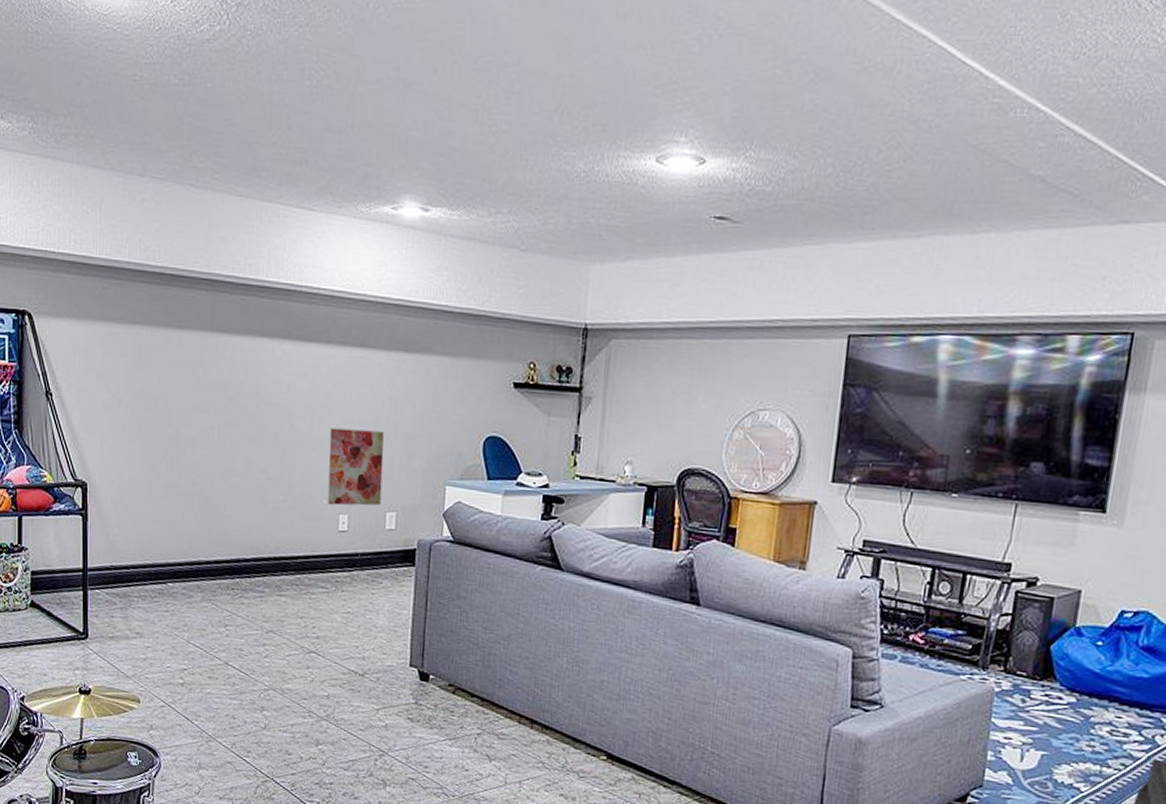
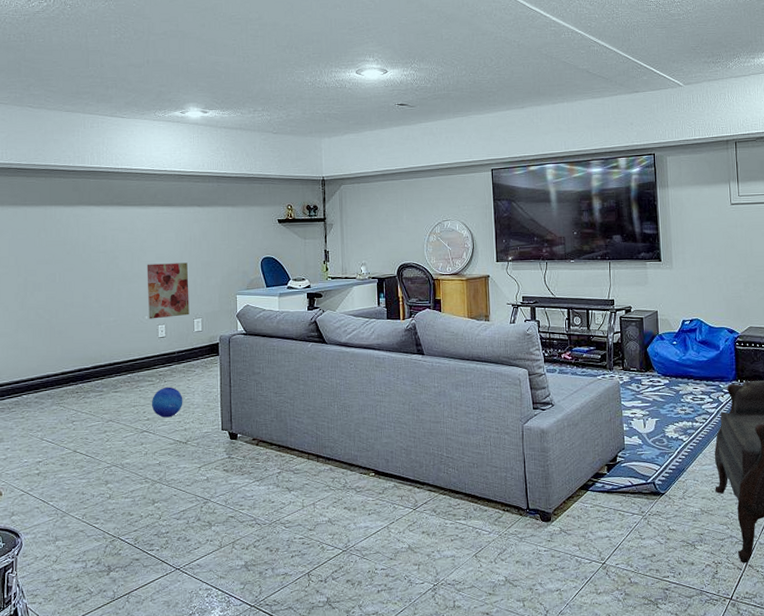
decorative ball: none [323,598,364,639] -> present [151,387,183,418]

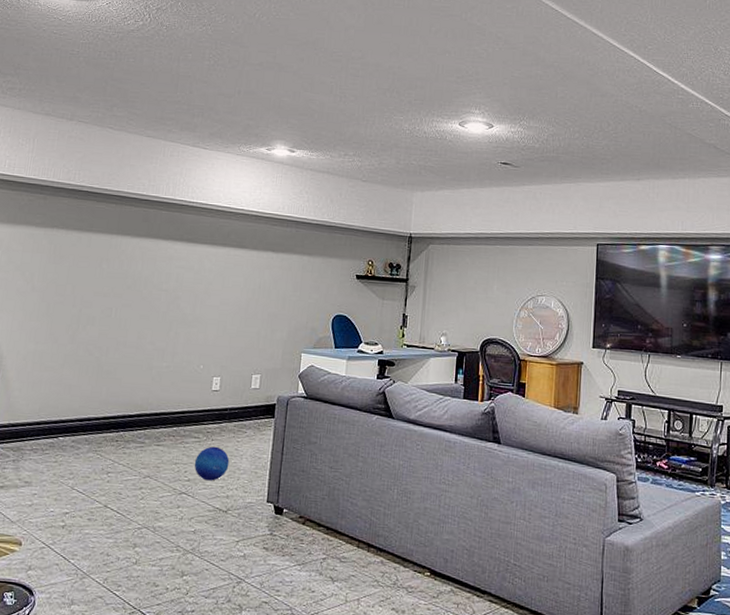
wall art: present [146,263,190,319] -> none [204,308,253,370]

